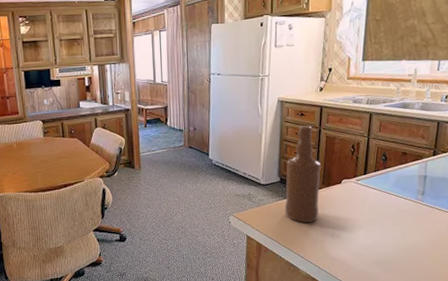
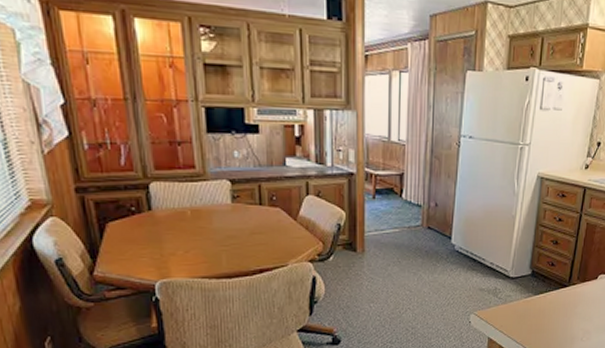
bottle: present [284,125,321,223] -> none [533,209,578,324]

